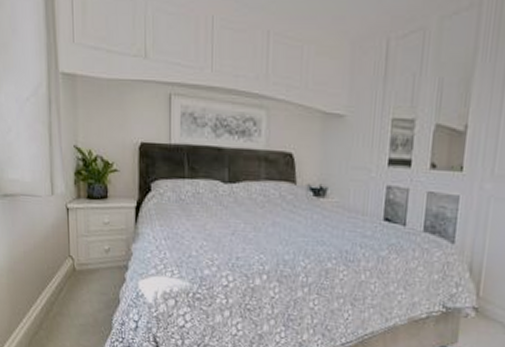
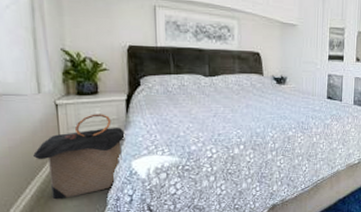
laundry hamper: none [45,221,134,316] -> present [33,114,126,200]

